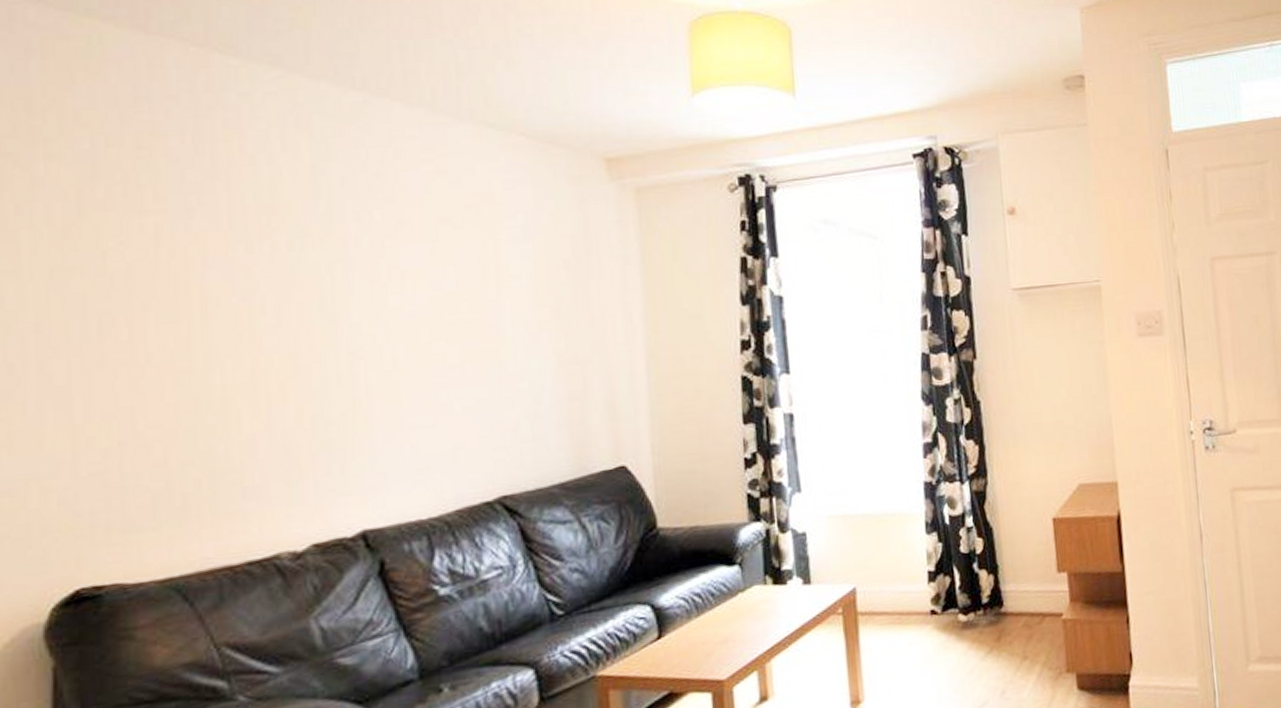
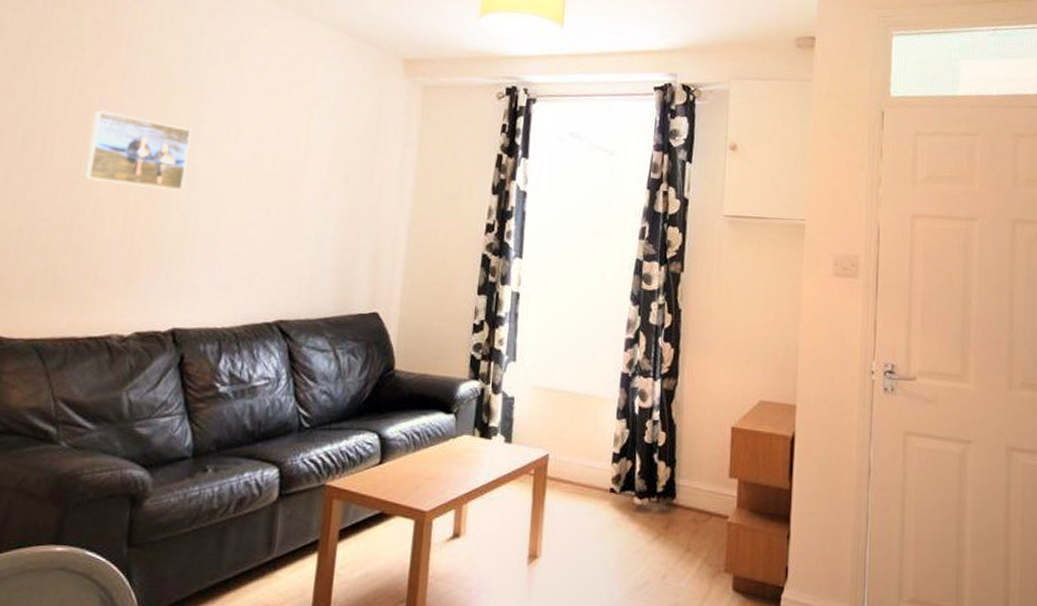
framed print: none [196,274,342,366] -> present [83,110,192,191]

